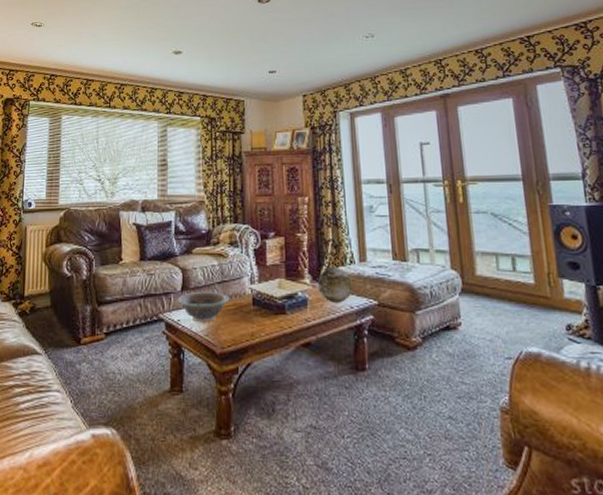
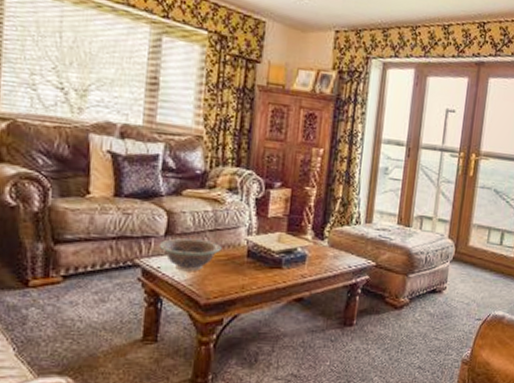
decorative orb: present [317,267,353,303] -> none [318,225,355,262]

